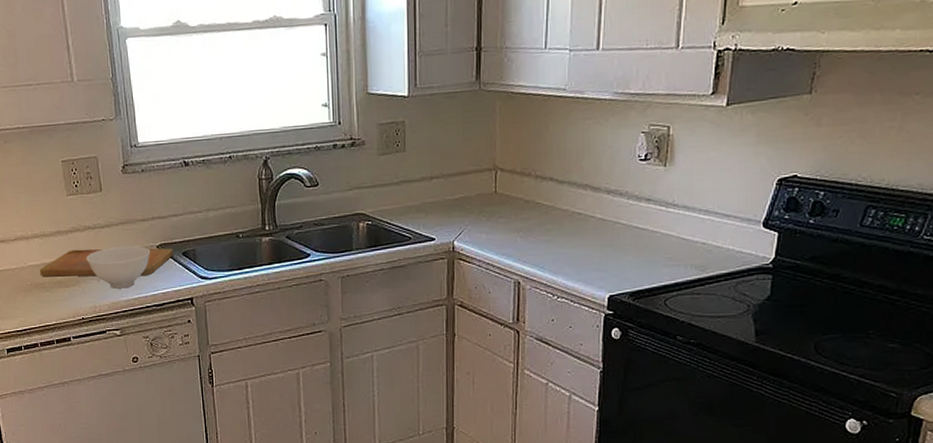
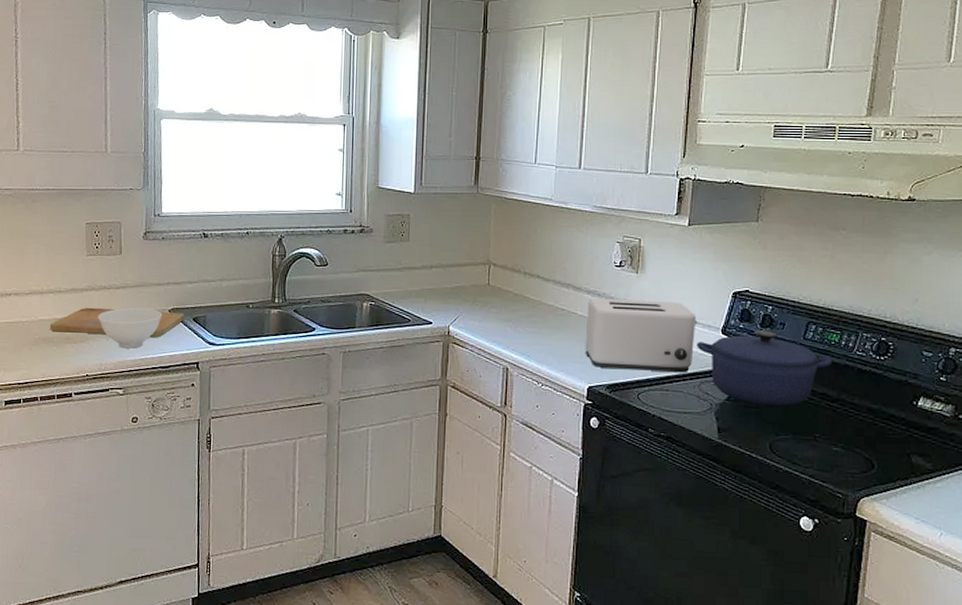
toaster: none [605,195,736,275] -> present [585,297,698,373]
cooking pot: none [733,218,894,304] -> present [697,329,833,407]

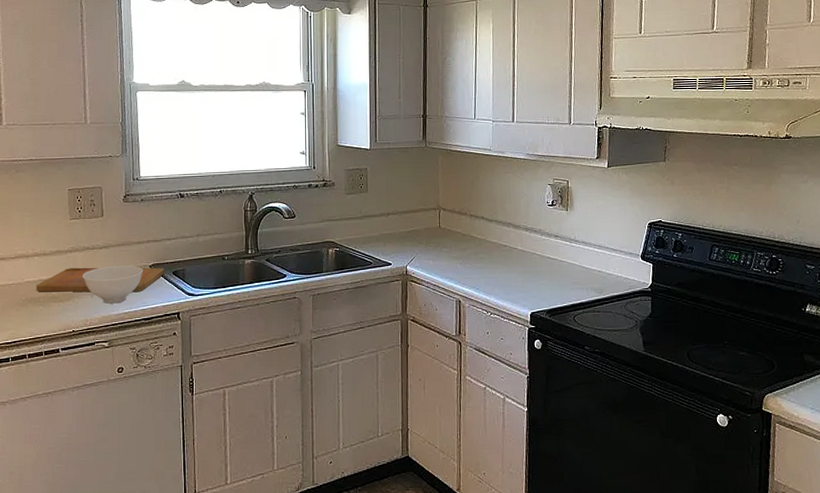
toaster: present [585,297,698,373] -> none [526,233,621,296]
cooking pot: present [697,329,833,407] -> none [621,253,735,321]

